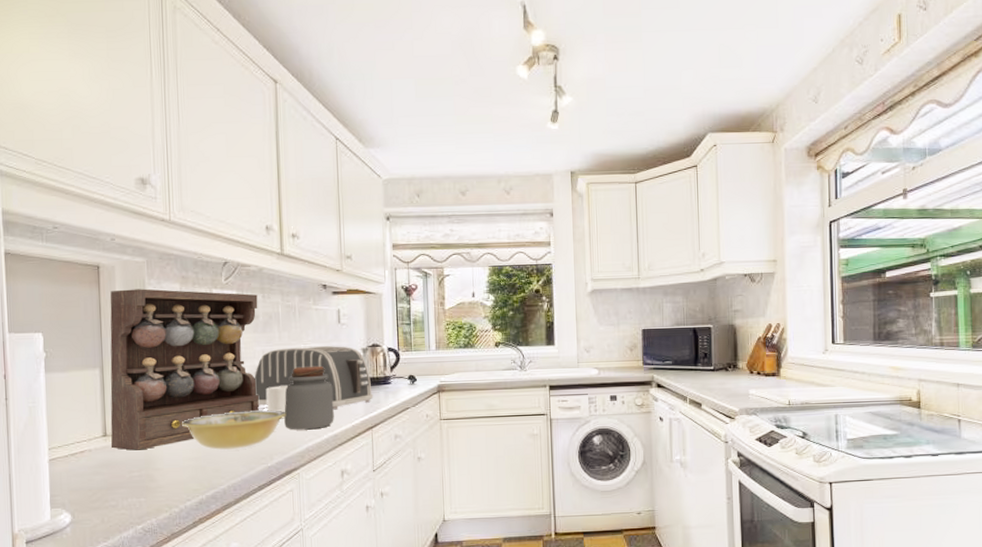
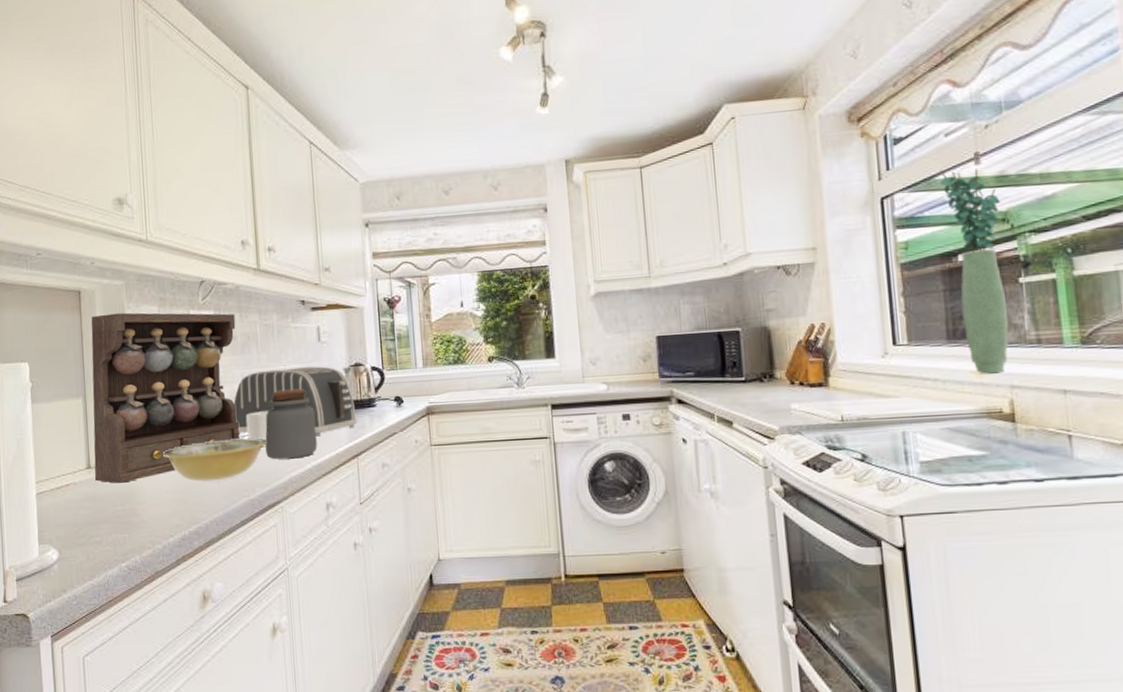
vase: none [875,201,921,369] -> present [939,168,1009,374]

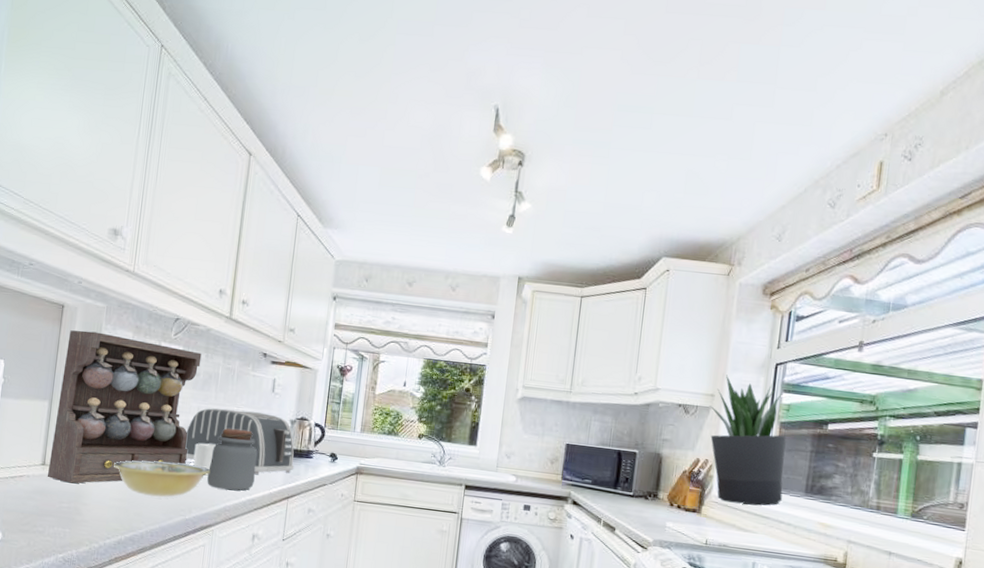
planter: none [814,218,923,368] -> present [710,375,787,505]
vase: present [939,168,1009,374] -> none [820,350,872,529]

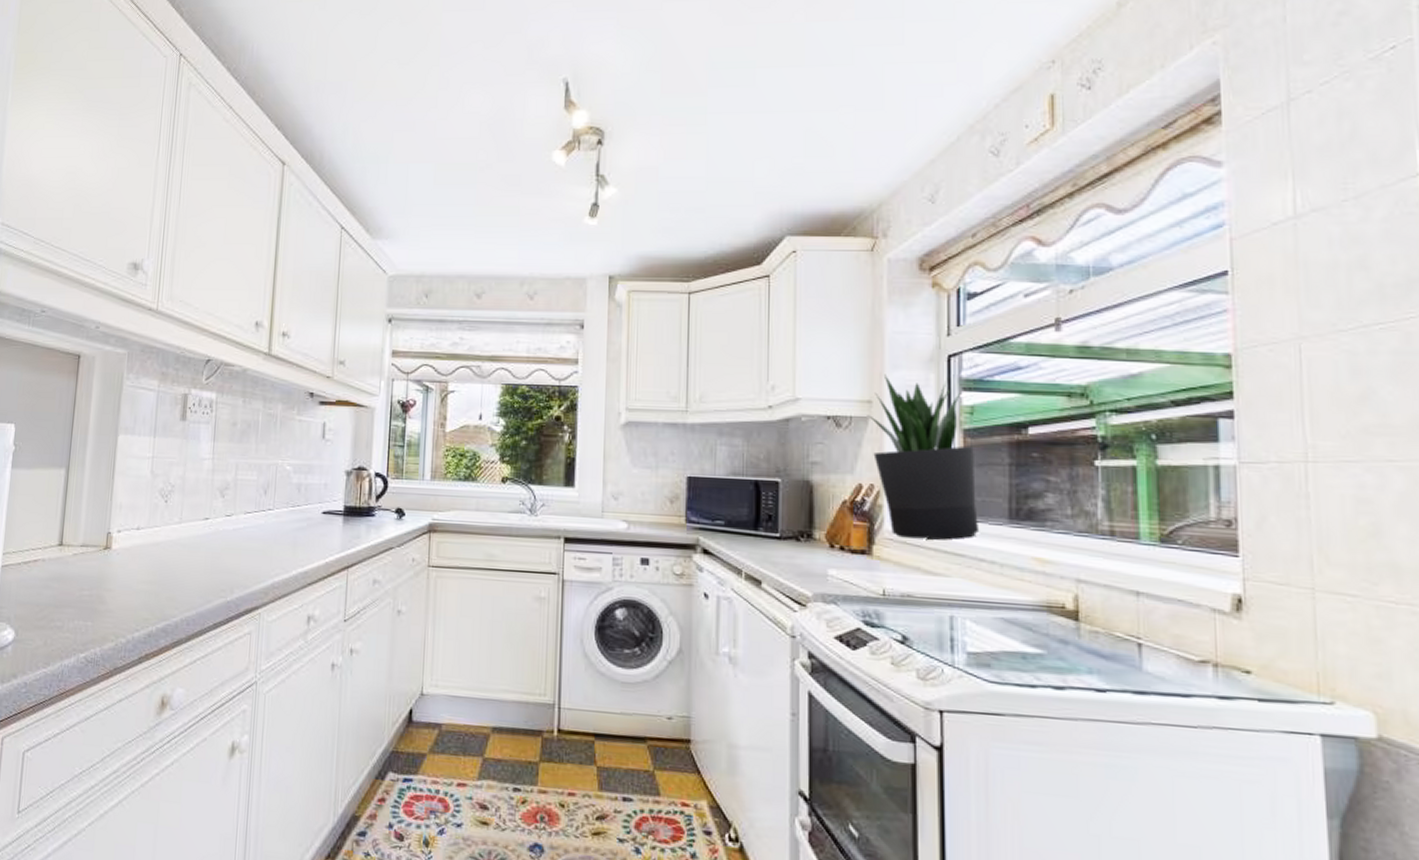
spice rack: present [47,330,202,484] -> none [65,382,238,566]
ceramic bowl: present [113,460,211,498] -> none [140,531,254,577]
toaster: present [185,408,295,475] -> none [223,463,354,541]
mug: present [193,443,216,476] -> none [233,506,259,546]
jar: present [207,428,257,491] -> none [250,486,309,563]

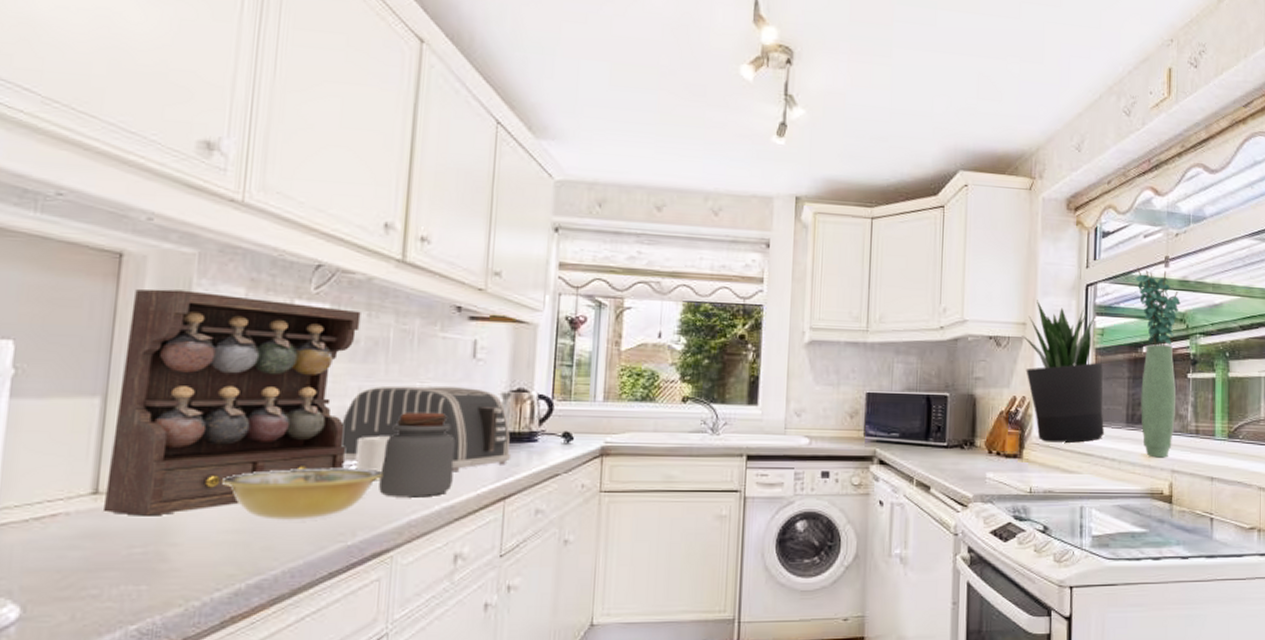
spice rack: none [65,382,238,566] -> present [102,288,361,516]
ceramic bowl: none [140,531,254,577] -> present [221,467,384,521]
toaster: none [223,463,354,541] -> present [341,385,512,472]
mug: none [233,506,259,546] -> present [356,436,390,481]
jar: none [250,486,309,563] -> present [379,412,455,498]
vase: none [1014,332,1080,564] -> present [1135,267,1181,458]

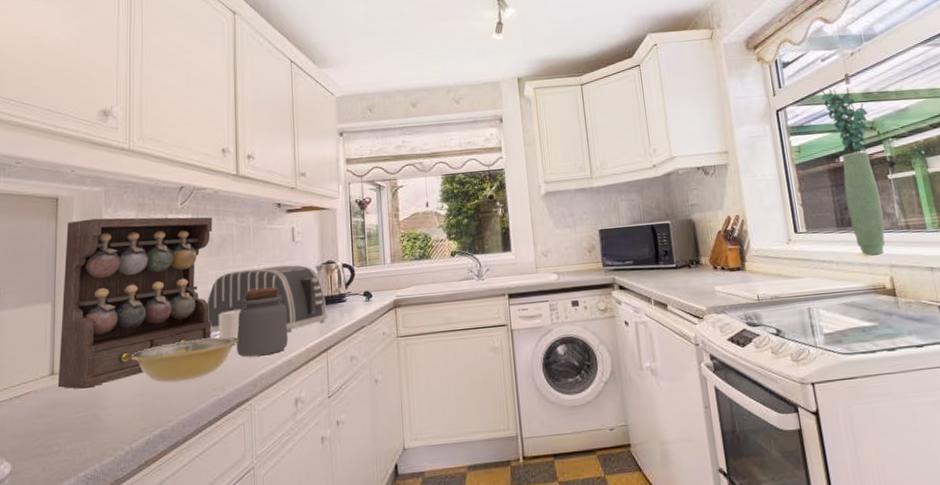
planter: present [1023,300,1105,443] -> none [727,127,819,254]

